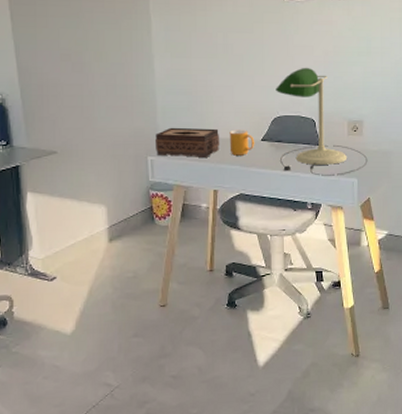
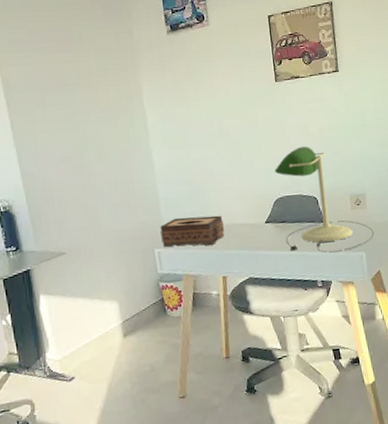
mug: present [229,130,255,156] -> none [233,213,260,240]

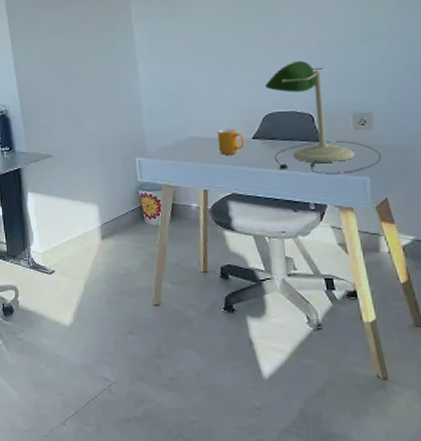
tissue box: present [160,215,225,248] -> none [142,128,208,159]
mug: none [233,213,260,240] -> present [217,128,246,155]

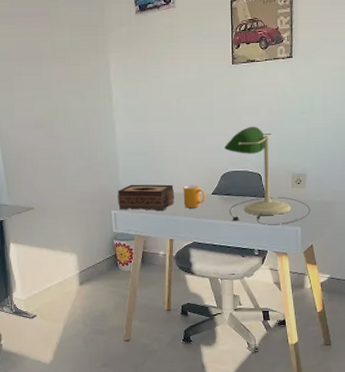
tissue box: none [142,128,208,159] -> present [118,184,175,212]

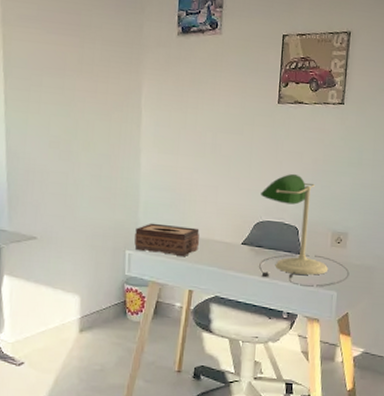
mug: present [183,185,206,208] -> none [208,231,235,258]

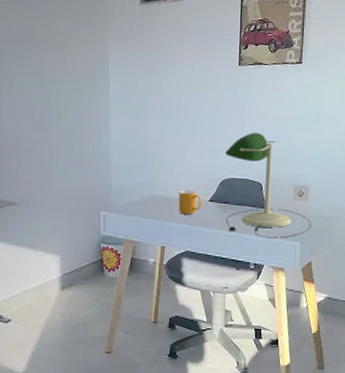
tissue box: present [134,223,200,257] -> none [108,185,170,216]
mug: none [208,231,235,258] -> present [178,189,203,215]

